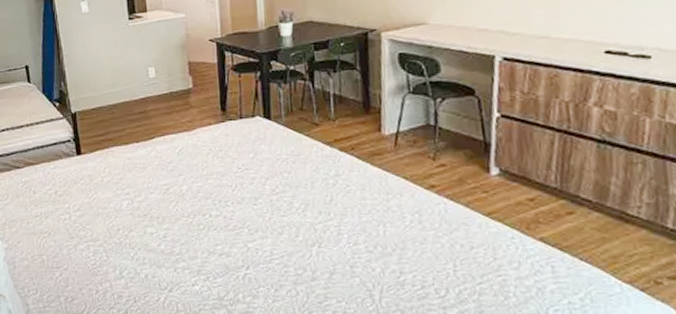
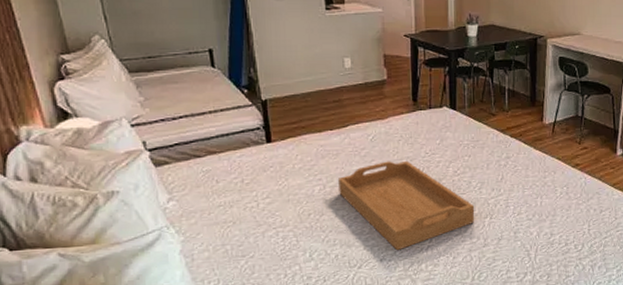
serving tray: none [146,176,299,276] -> present [338,161,475,251]

